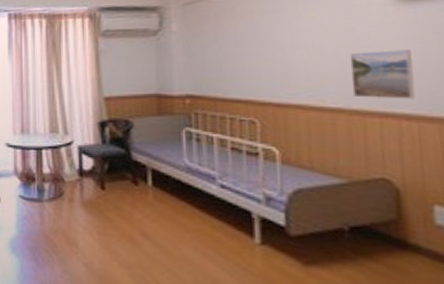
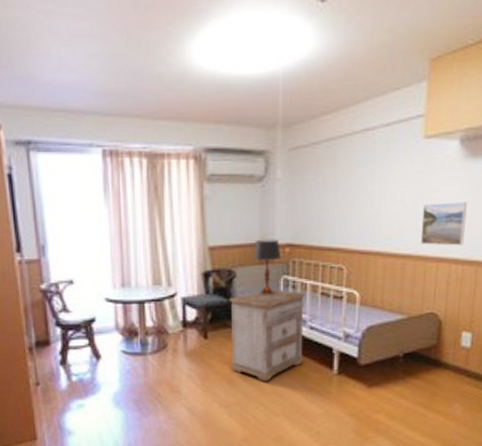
nightstand: none [126,141,216,244] -> present [228,289,307,382]
table lamp: none [150,90,182,148] -> present [252,239,282,295]

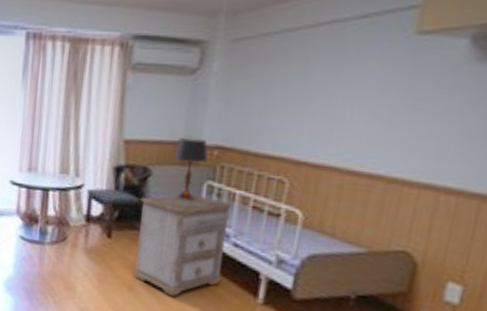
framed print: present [420,202,467,246] -> none [396,115,474,172]

